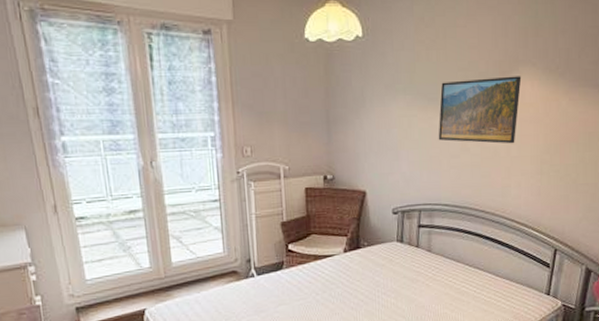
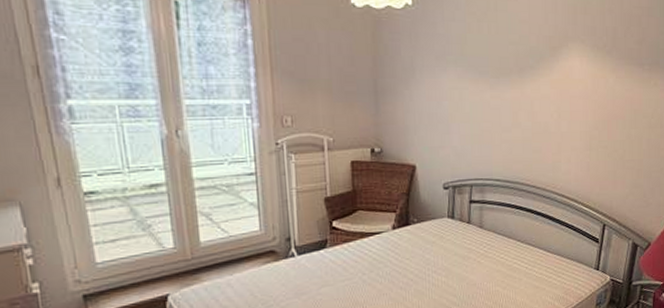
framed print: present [438,76,522,144] -> none [489,52,571,120]

